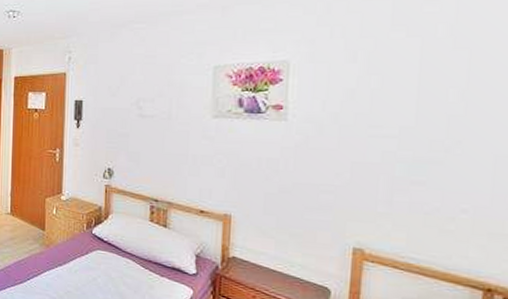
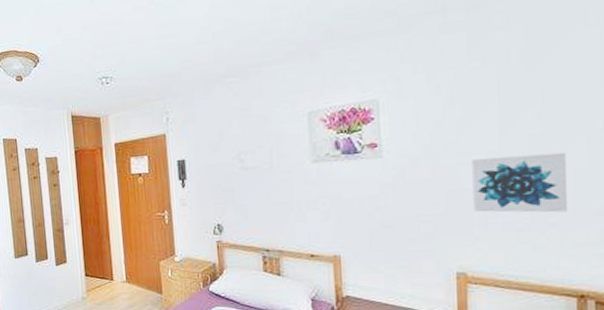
wall art: none [379,133,489,200] -> present [472,152,569,213]

